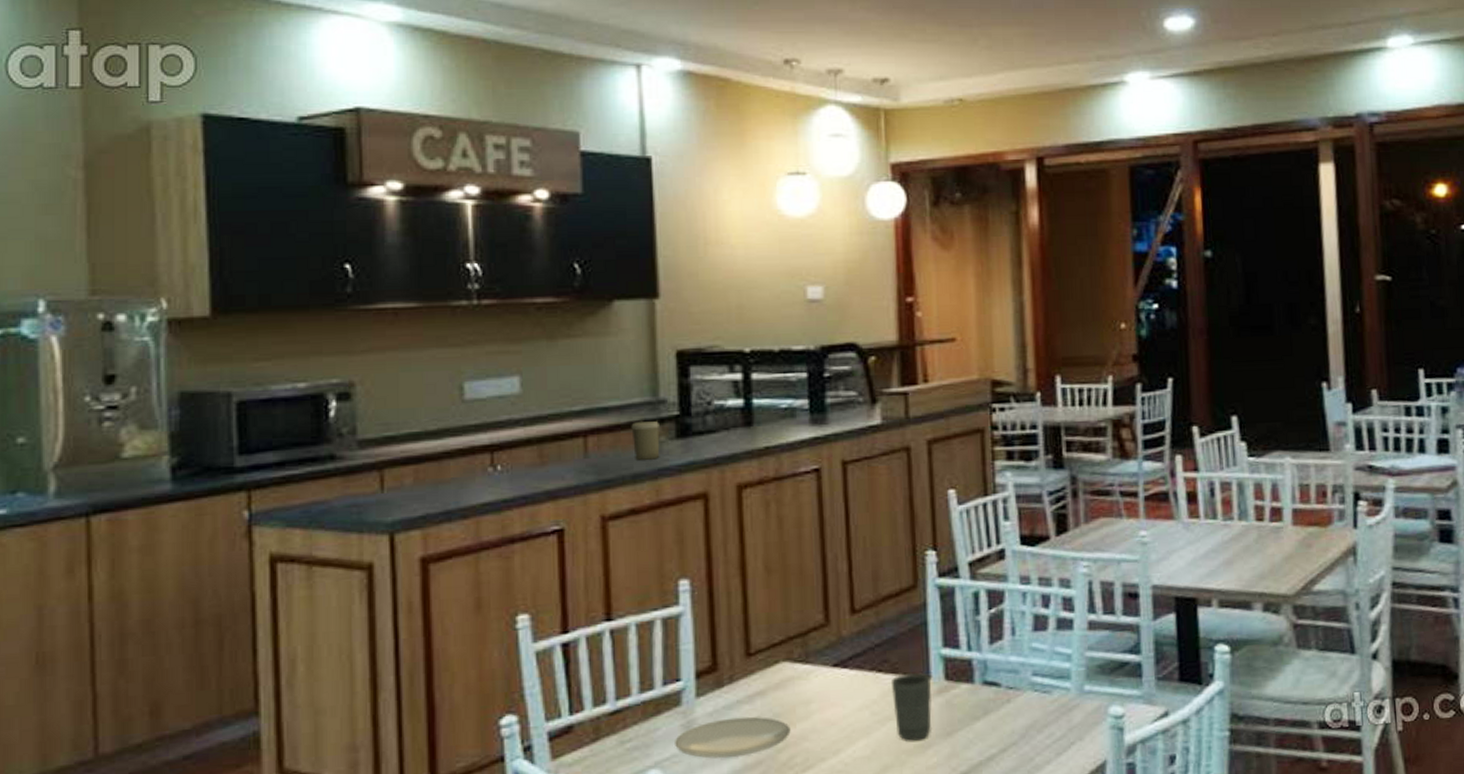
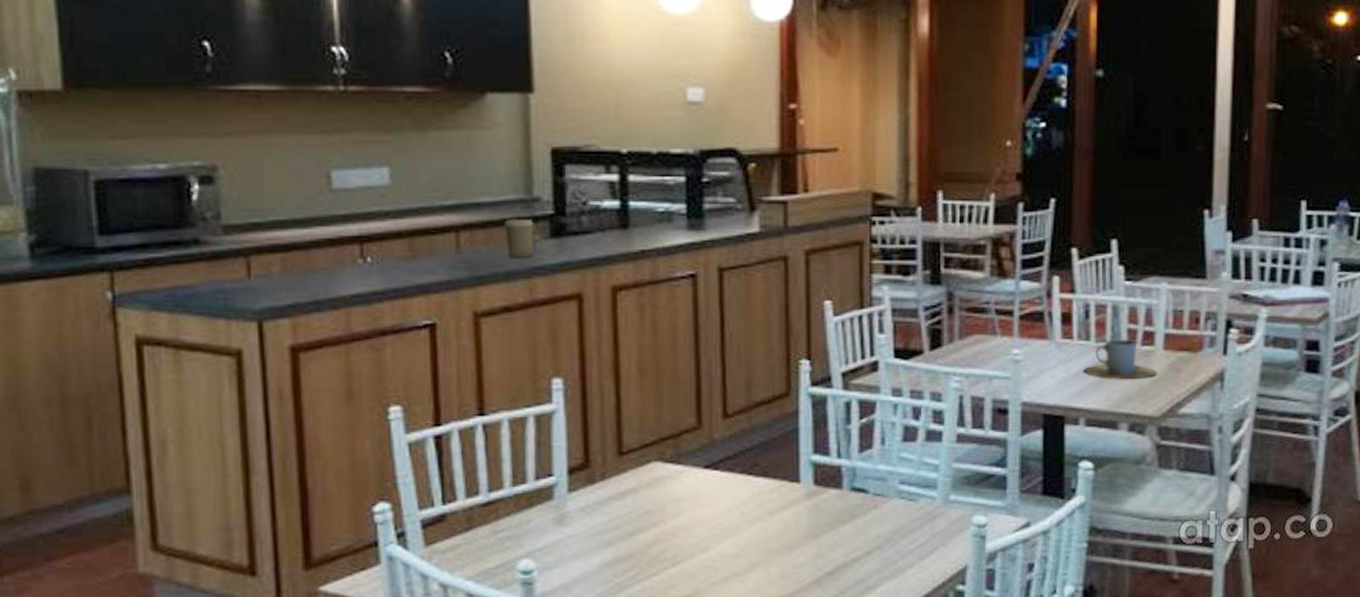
plate: present [675,716,791,759] -> none [547,512,661,551]
cup: present [890,673,932,741] -> none [760,477,801,541]
cup: none [1213,516,1289,559] -> present [1083,339,1158,380]

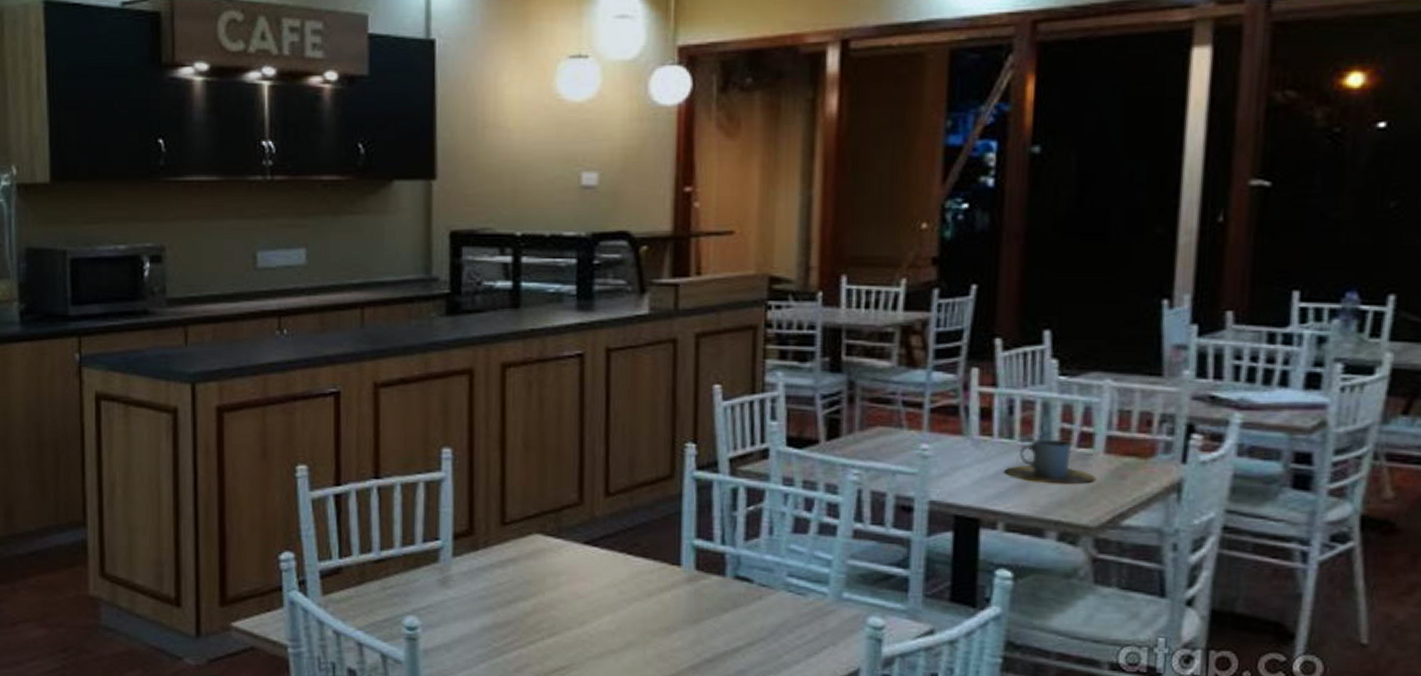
cup: present [504,219,534,258] -> none [404,298,431,334]

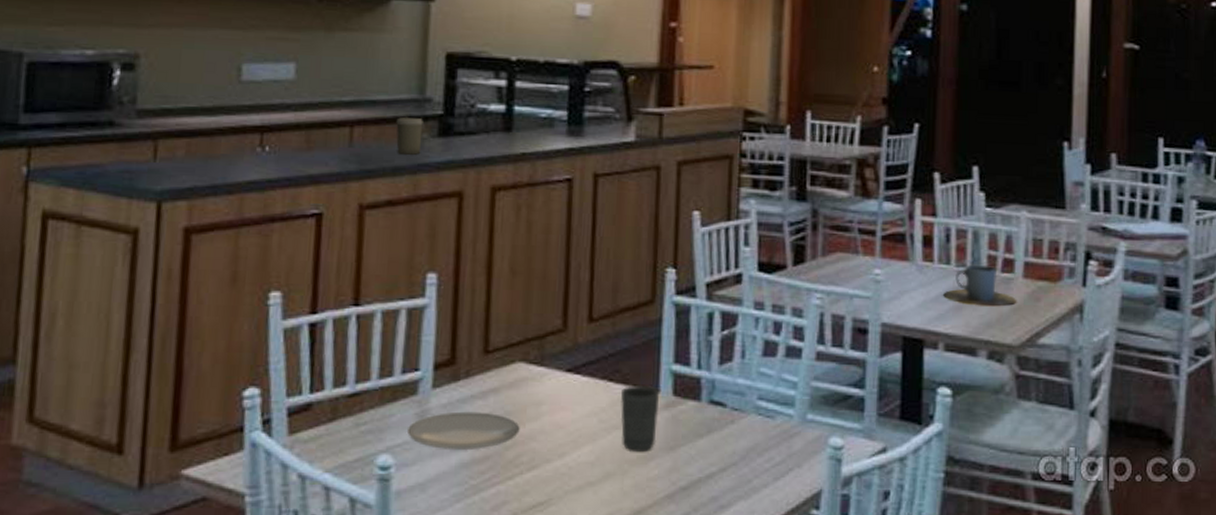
cup: none [404,298,431,334] -> present [396,117,423,155]
plate: none [431,579,540,615] -> present [407,411,520,449]
cup: none [640,559,682,623] -> present [620,386,660,452]

